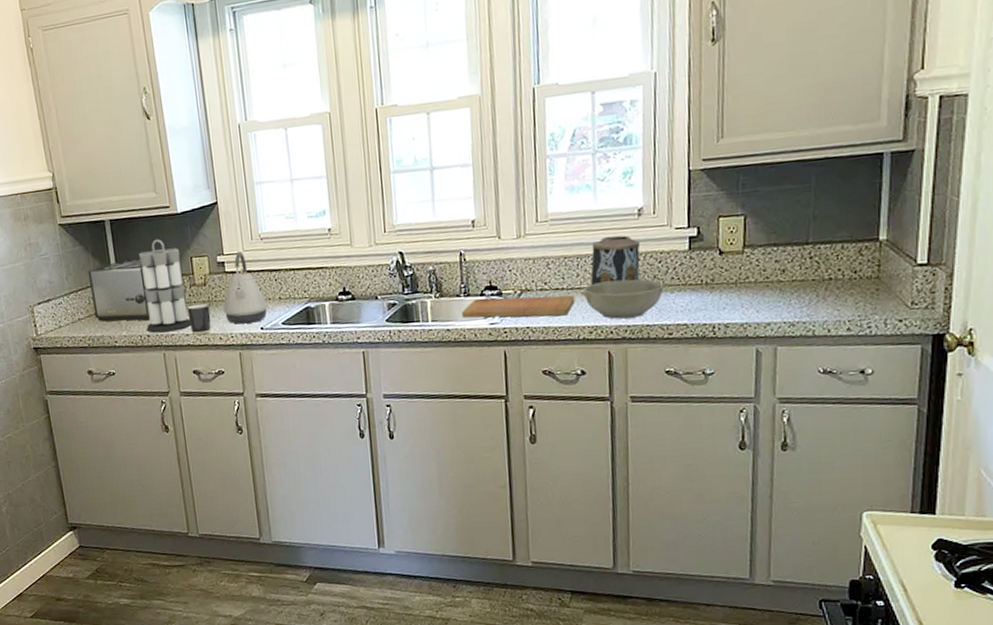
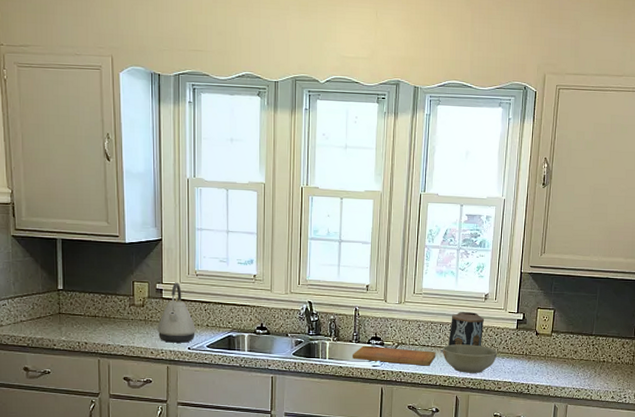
toaster: present [87,256,186,322] -> none [35,274,124,330]
spice rack: present [139,239,192,333] -> none [85,262,127,342]
mug: present [187,303,211,335] -> none [124,321,145,347]

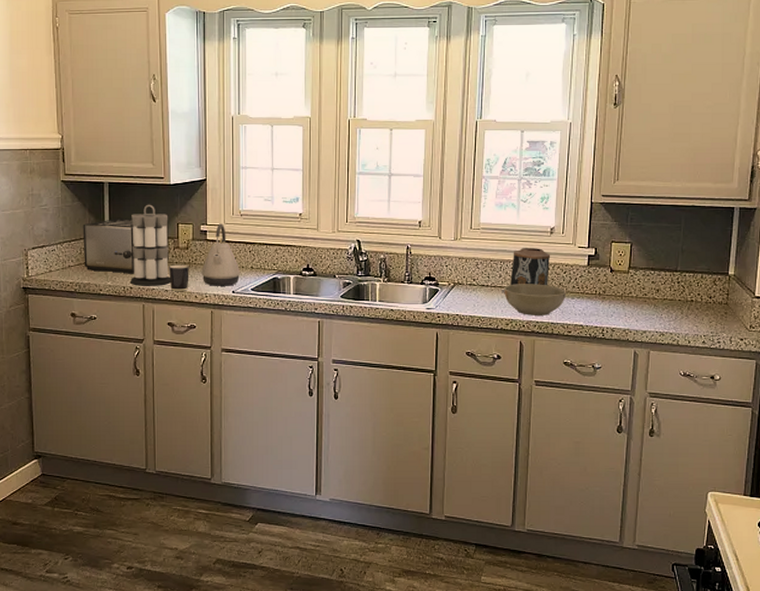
toaster: none [35,274,124,330] -> present [83,217,169,274]
spice rack: none [85,262,127,342] -> present [131,204,171,286]
mug: none [124,321,145,347] -> present [169,264,189,291]
cutting board: present [352,345,436,366] -> none [404,286,497,308]

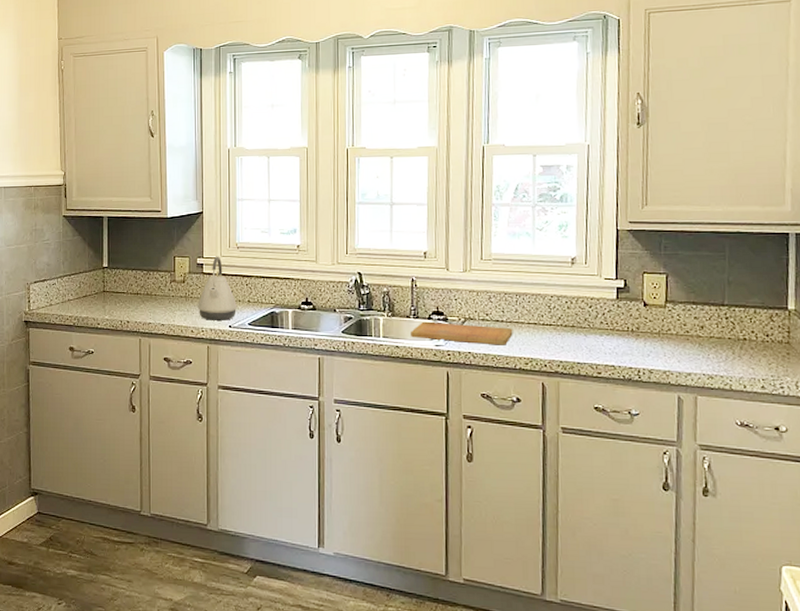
toaster: present [83,217,169,274] -> none [82,251,165,308]
spice rack: present [131,204,171,286] -> none [128,237,168,320]
mug: present [169,264,189,291] -> none [165,298,186,325]
cutting board: none [404,286,497,308] -> present [410,321,513,346]
canister: present [502,247,551,292] -> none [518,279,573,328]
bowl: present [504,284,567,315] -> none [521,319,594,354]

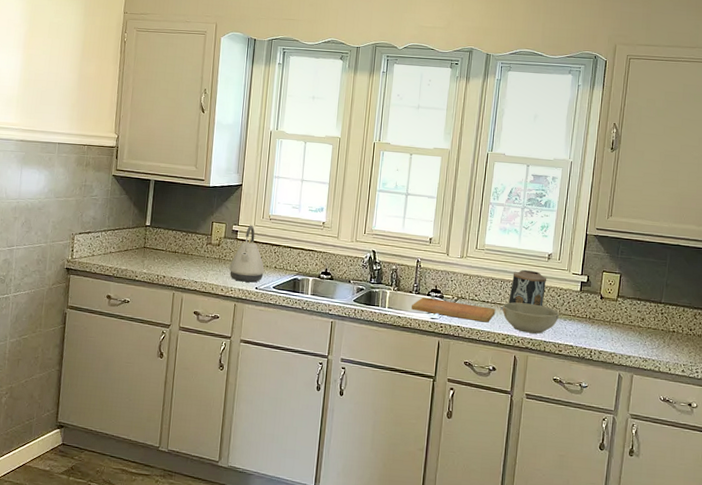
canister: none [518,279,573,328] -> present [500,269,547,309]
bowl: none [521,319,594,354] -> present [502,302,560,334]

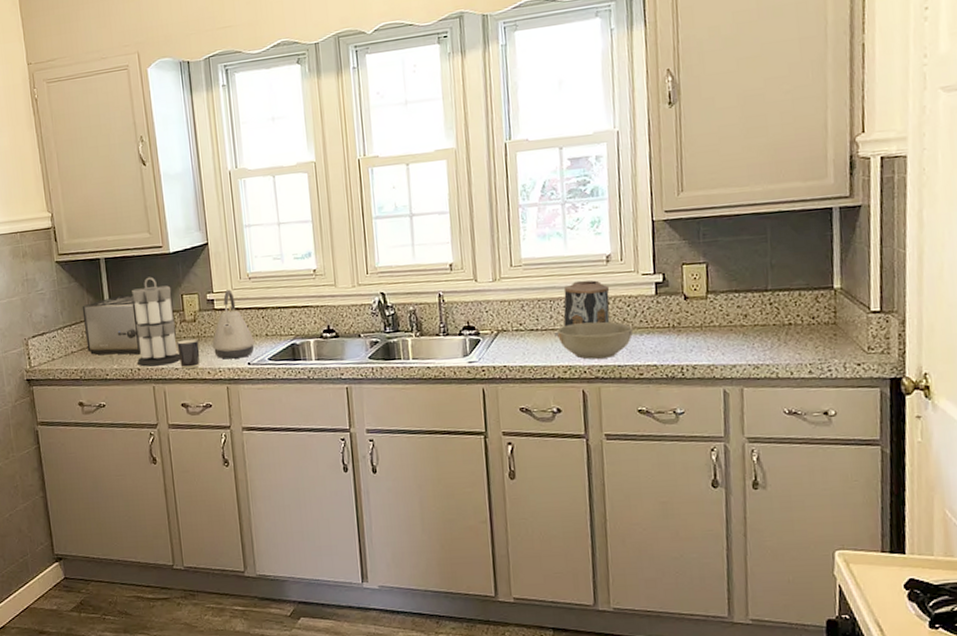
toaster: none [124,212,205,264] -> present [82,293,176,355]
spice rack: none [164,202,205,277] -> present [132,277,181,367]
mug: none [199,258,219,284] -> present [177,338,200,369]
cutting board: present [411,297,496,323] -> none [440,335,549,357]

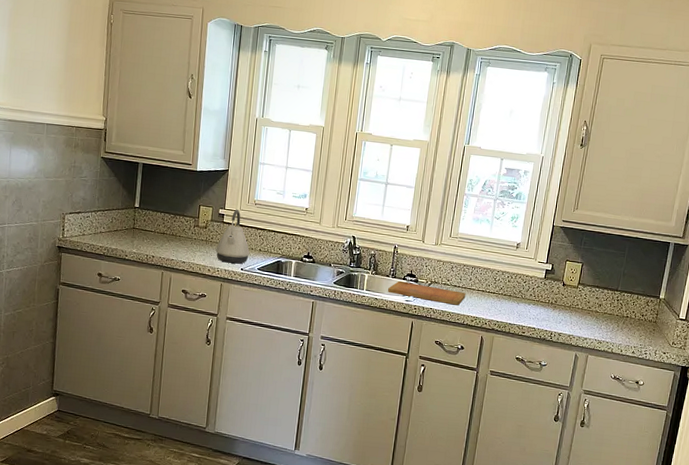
toaster: present [82,293,176,355] -> none [114,194,192,245]
spice rack: present [132,277,181,367] -> none [153,186,192,258]
mug: present [177,338,200,369] -> none [187,240,206,264]
cutting board: none [440,335,549,357] -> present [387,281,466,306]
canister: present [554,280,610,336] -> none [470,257,515,294]
bowl: present [557,321,634,360] -> none [472,287,525,317]

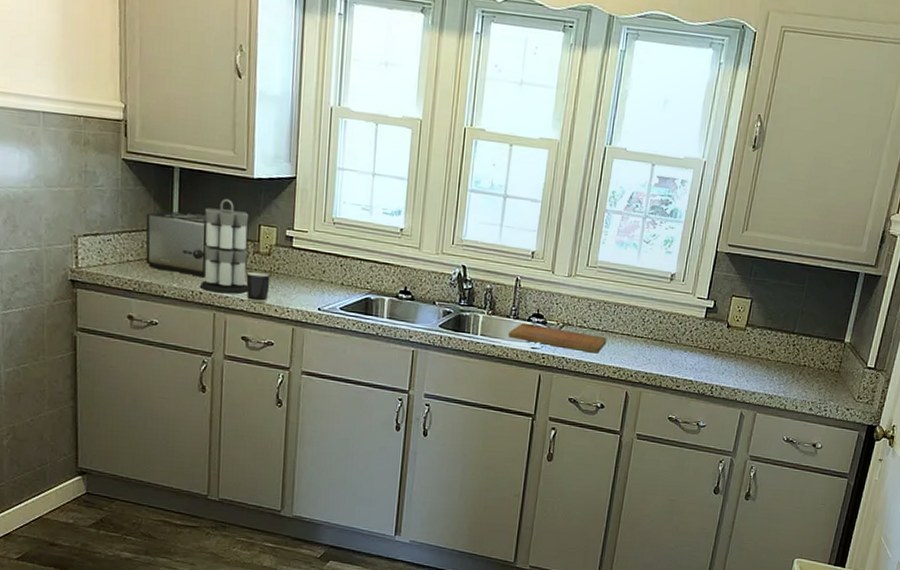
toaster: none [114,194,192,245] -> present [145,210,249,278]
spice rack: none [153,186,192,258] -> present [200,198,249,294]
mug: none [187,240,206,264] -> present [246,271,270,303]
kettle: present [216,209,250,264] -> none [284,230,330,302]

